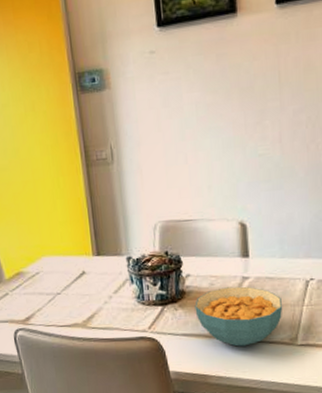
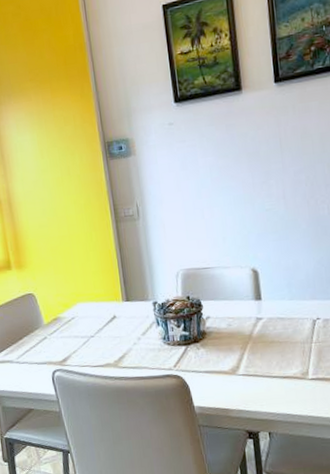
cereal bowl: present [195,286,283,347] -> none [215,326,294,382]

